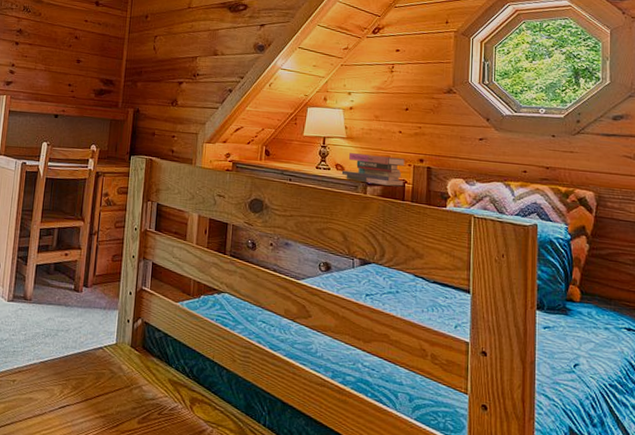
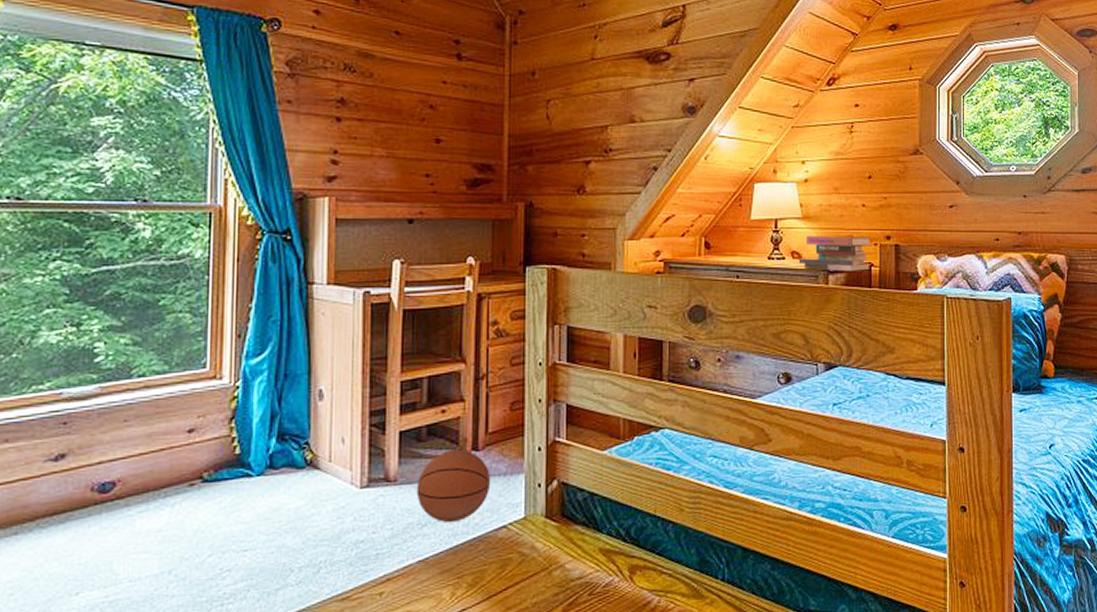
basketball: none [43,283,95,338] -> present [416,449,491,523]

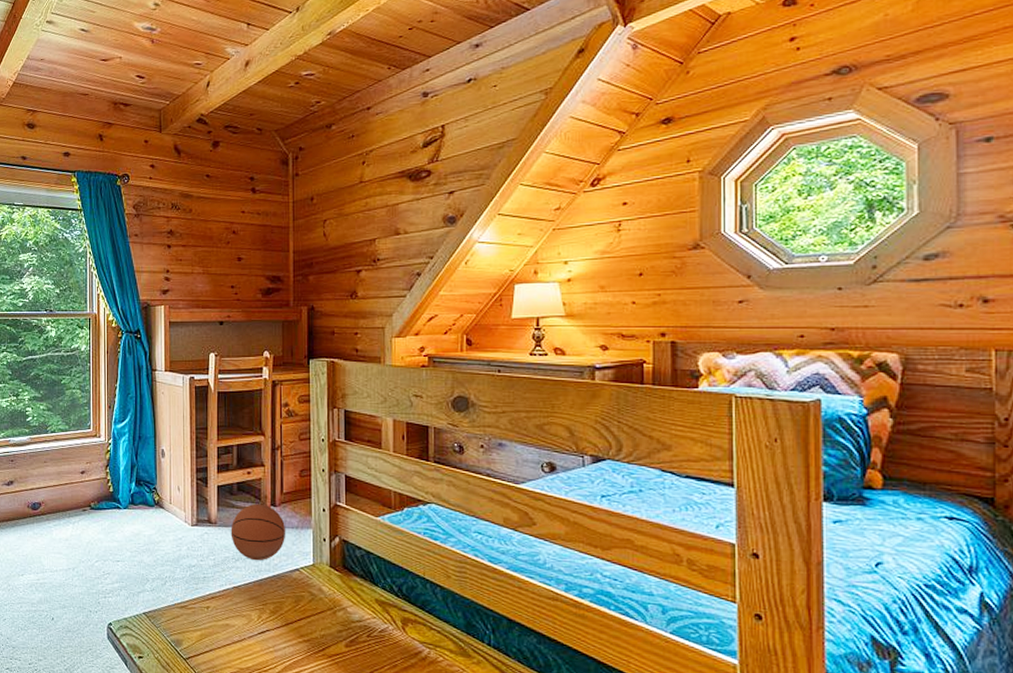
books: present [798,235,870,271] -> none [562,332,642,368]

